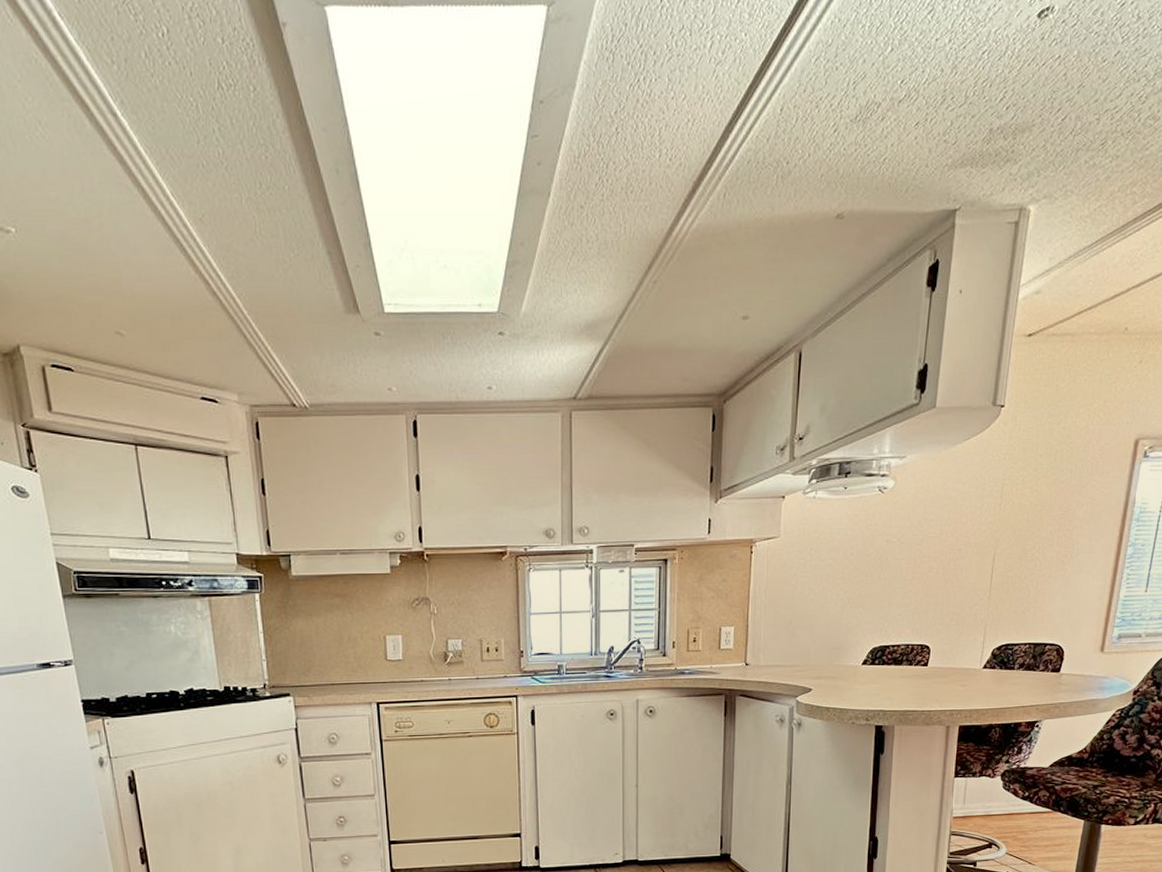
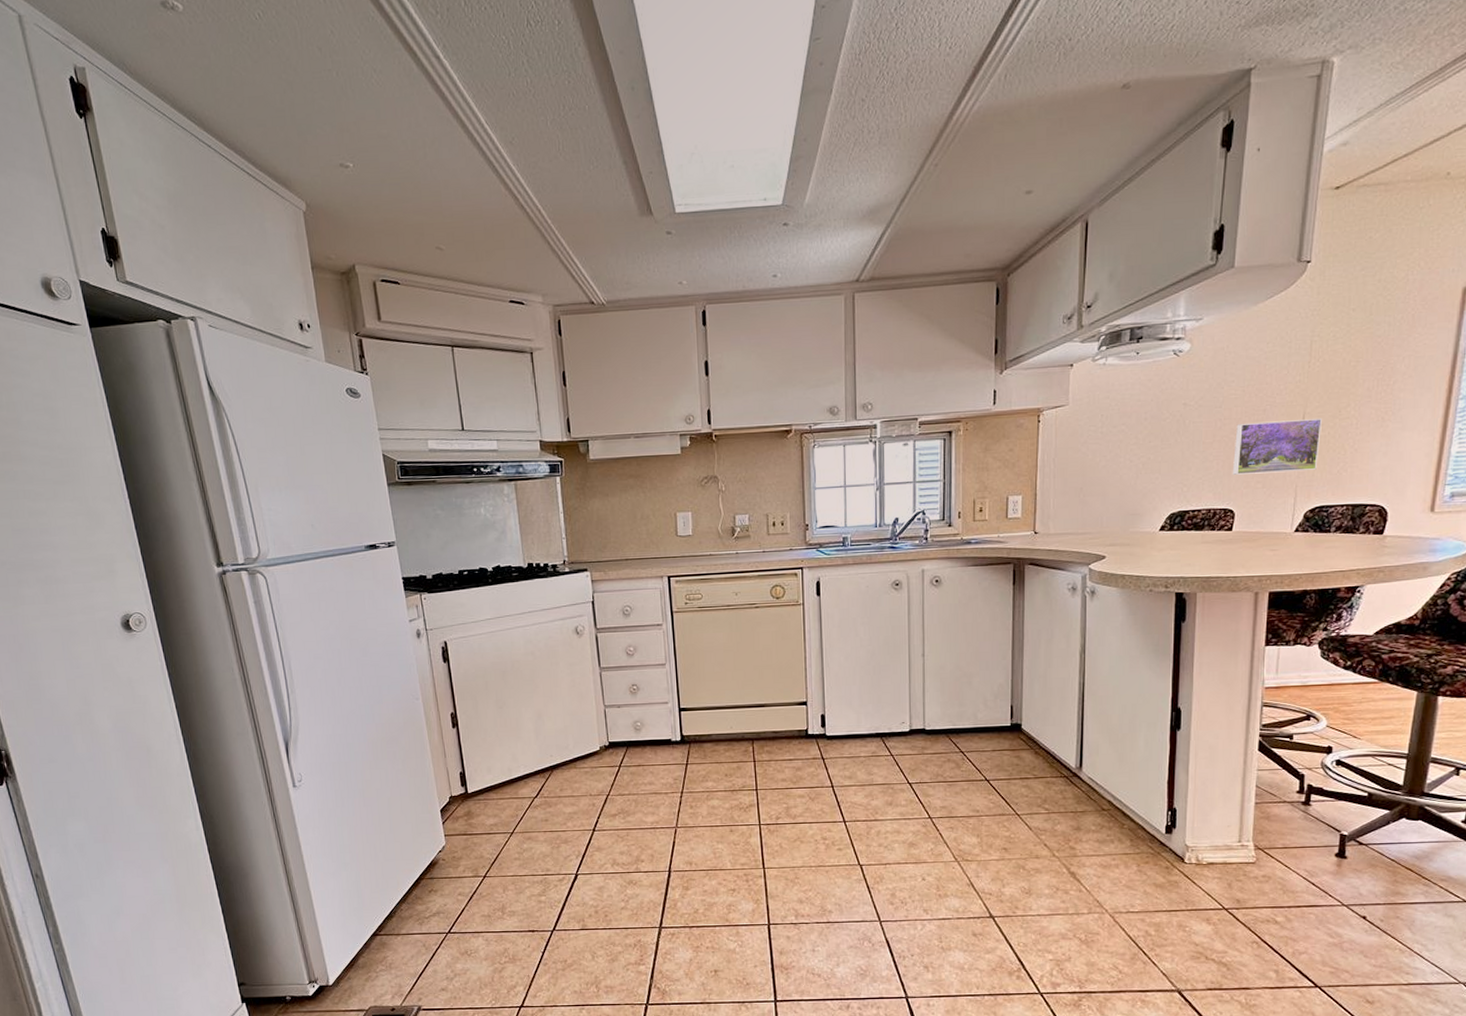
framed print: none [929,559,1010,612] -> present [1232,417,1322,475]

